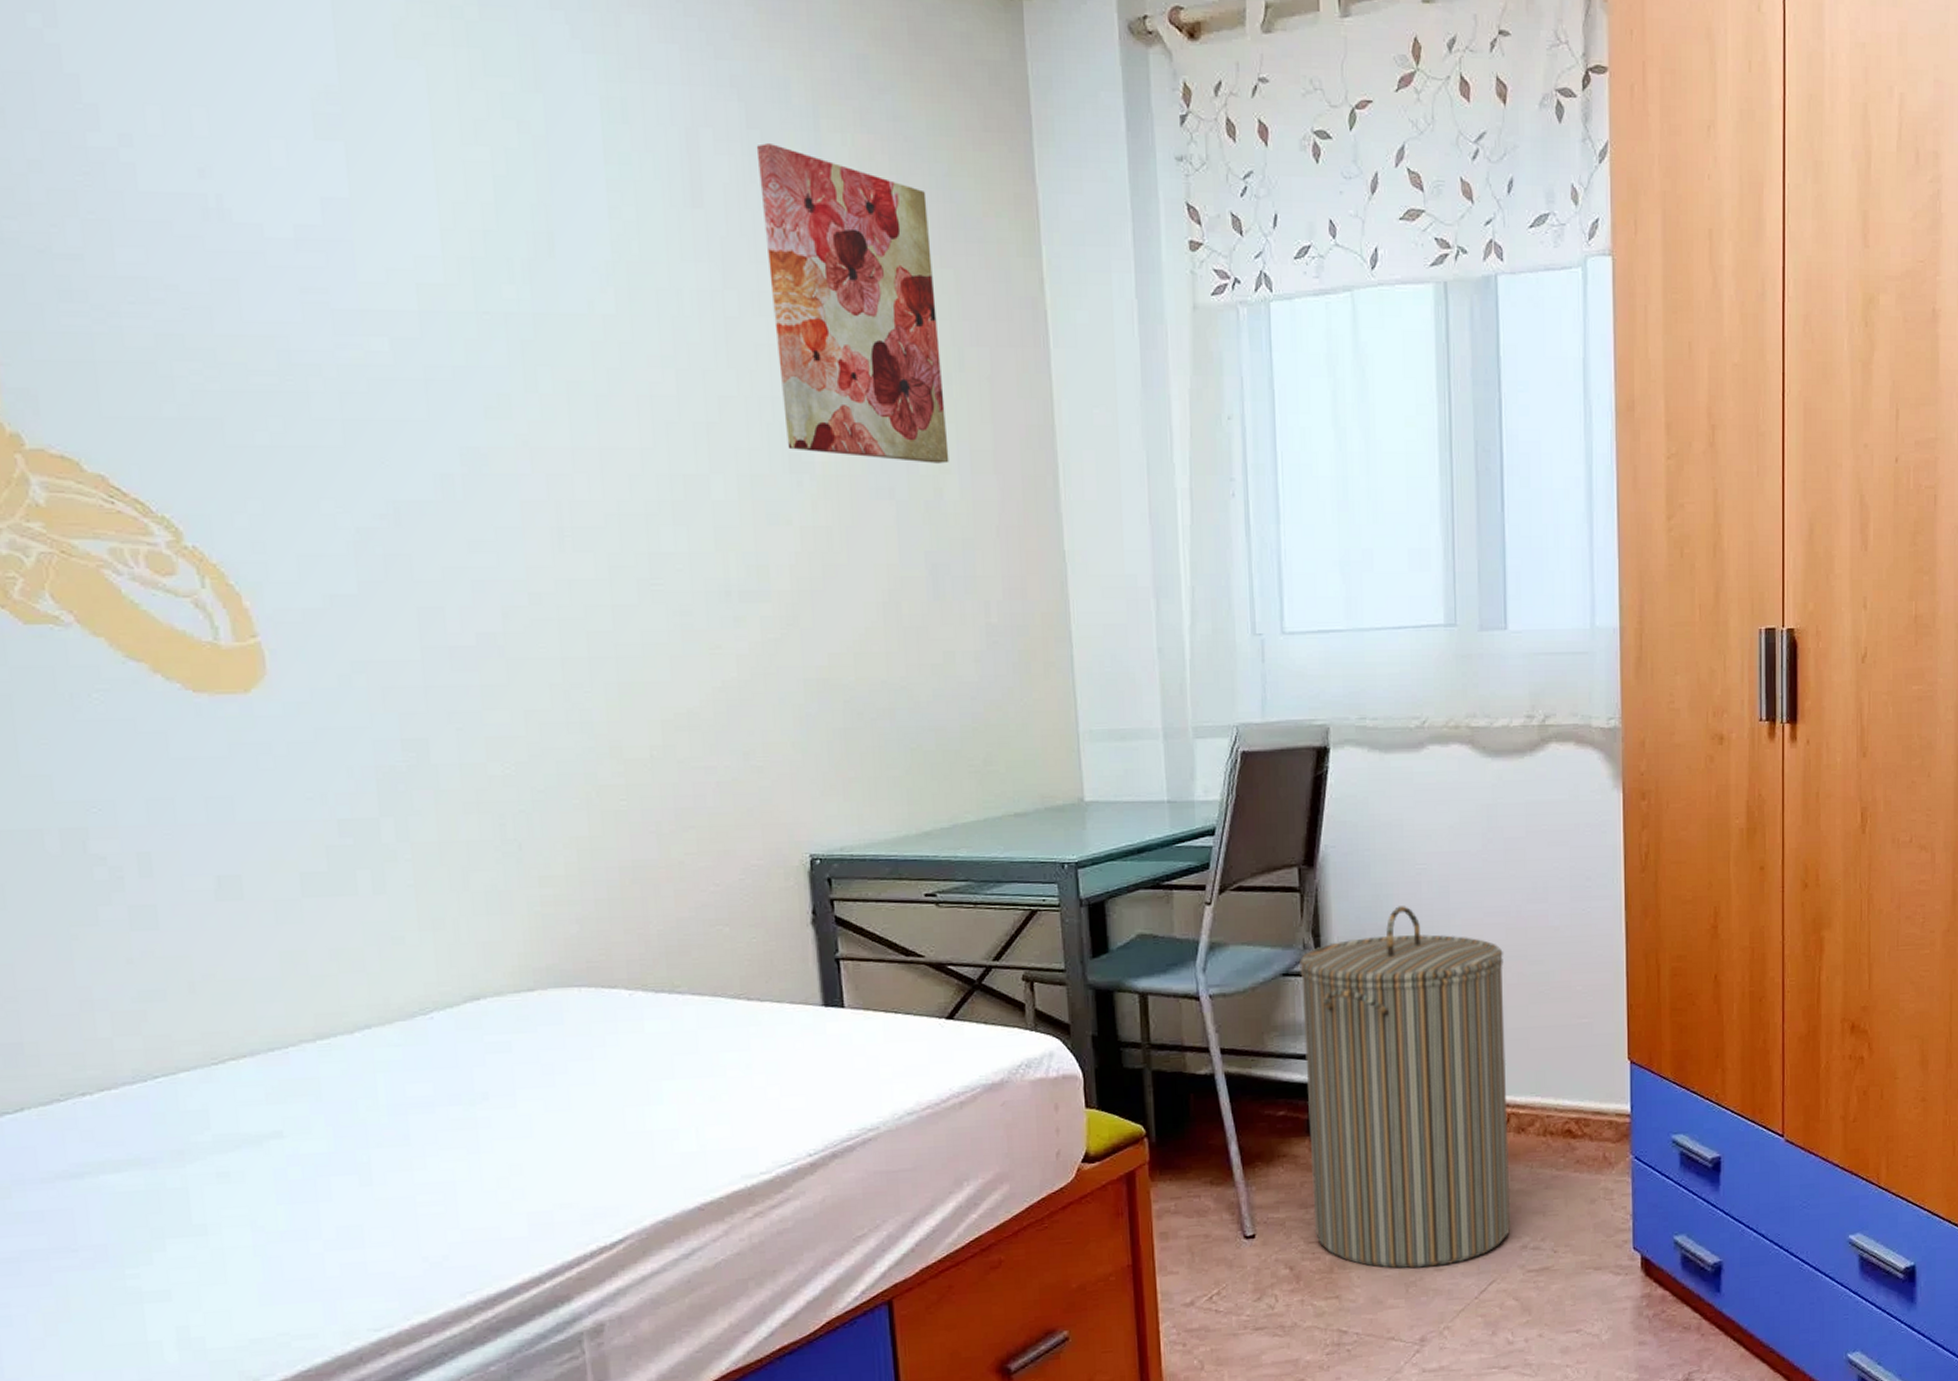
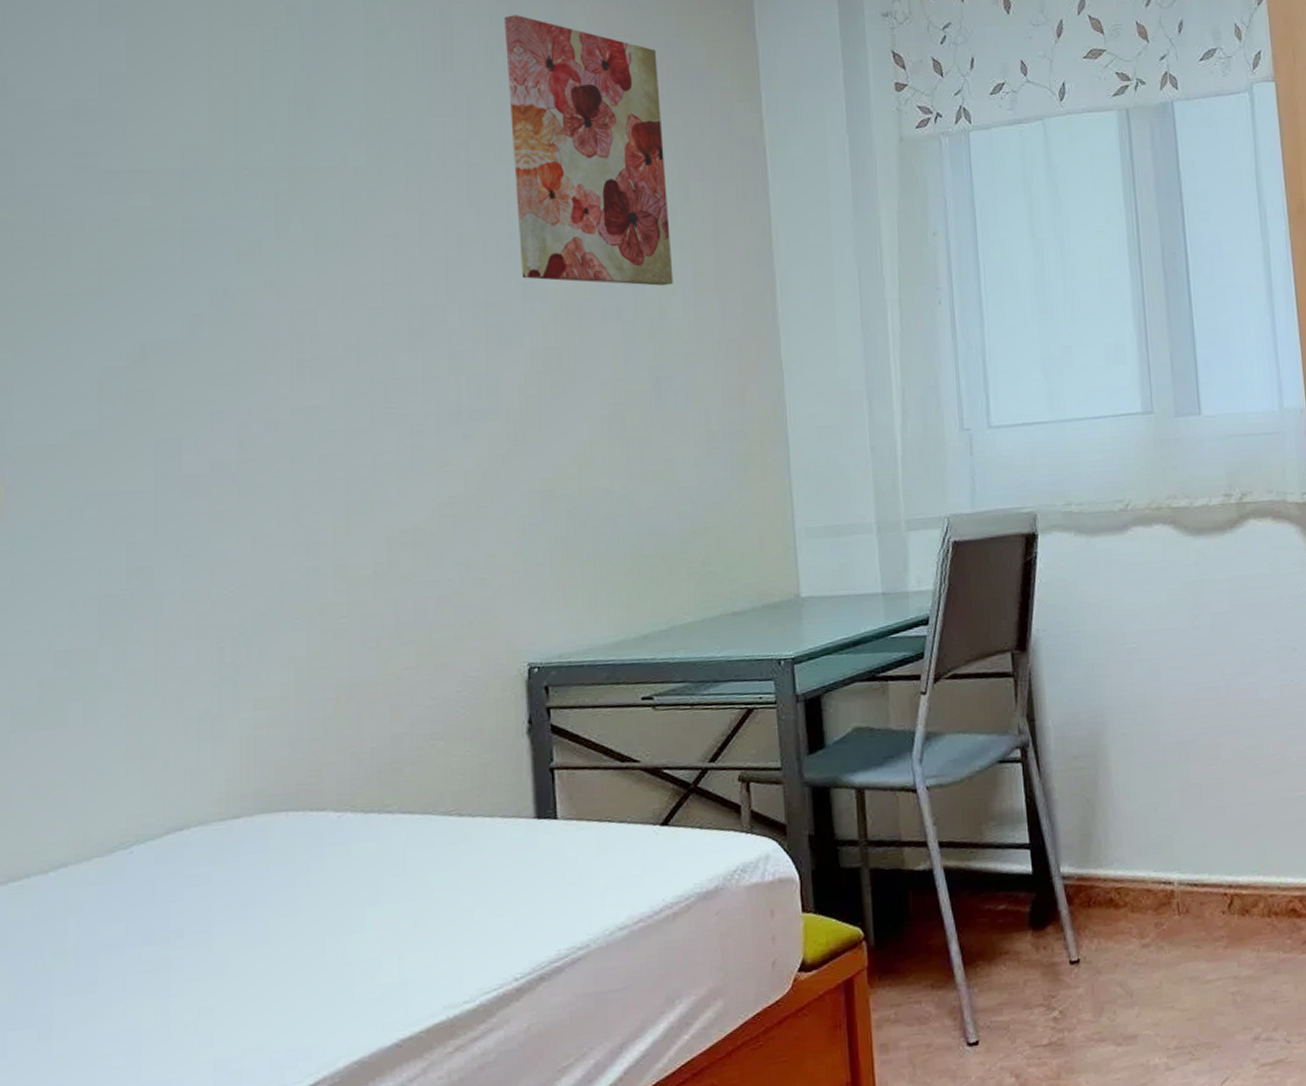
laundry hamper: present [1299,906,1511,1269] -> none [1015,686,1241,1070]

